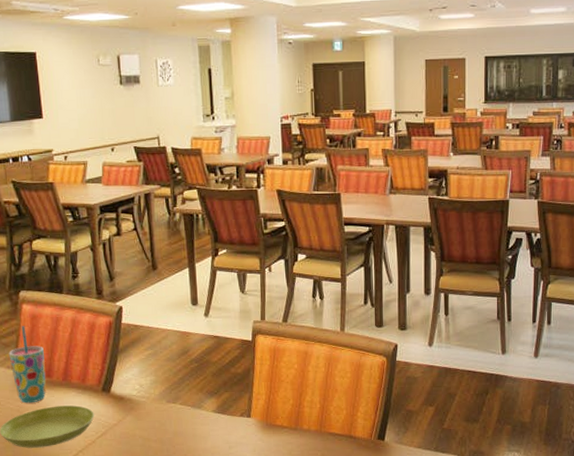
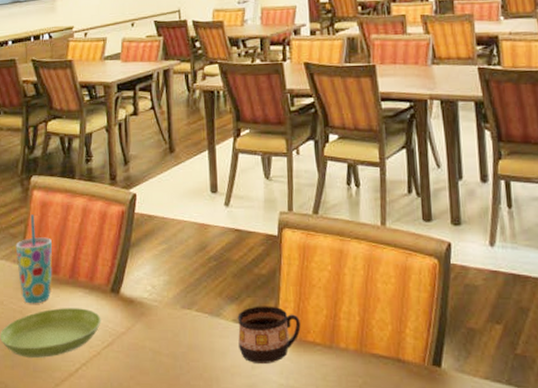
cup: none [216,398,271,444] -> present [237,306,301,363]

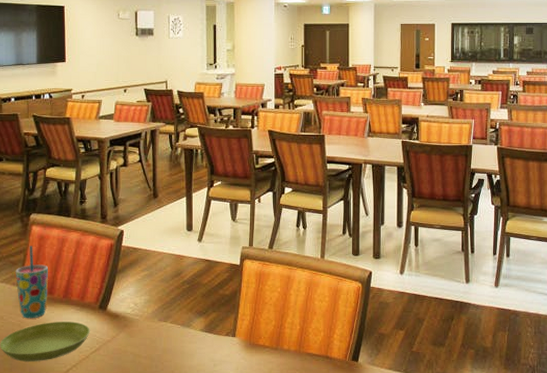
cup: present [237,306,301,363] -> none [204,318,254,362]

